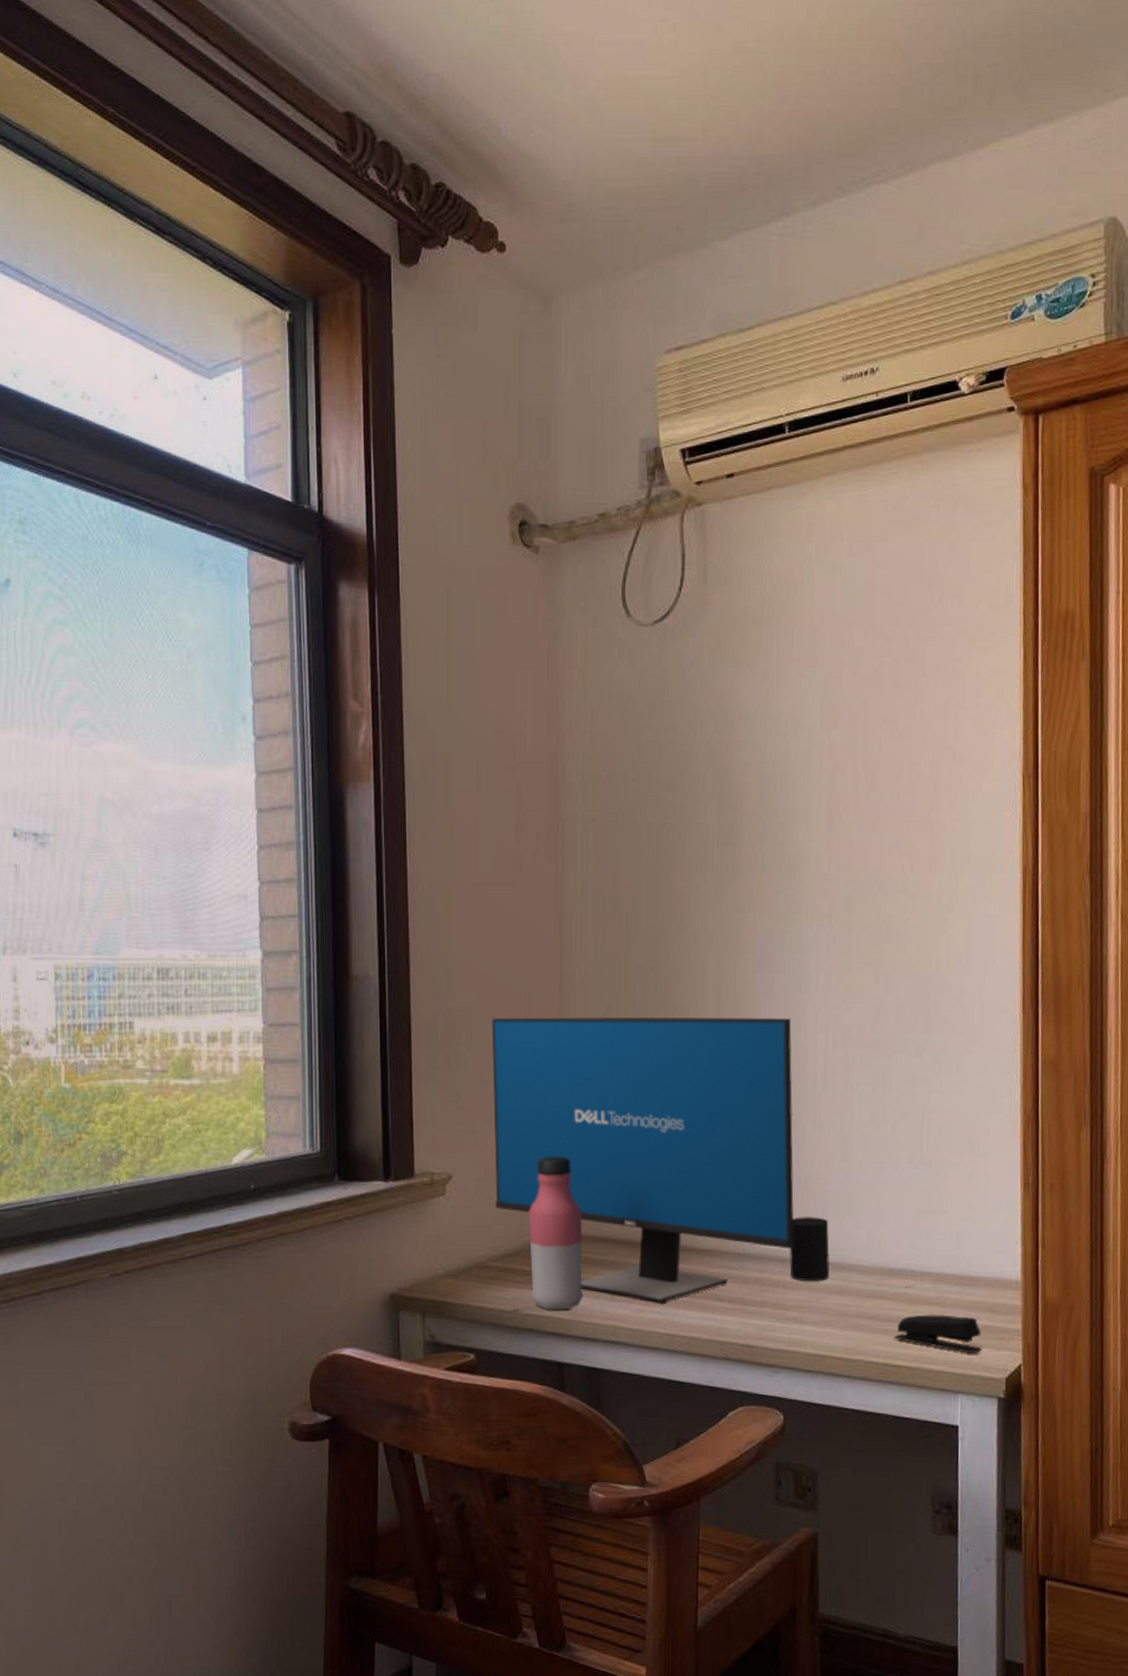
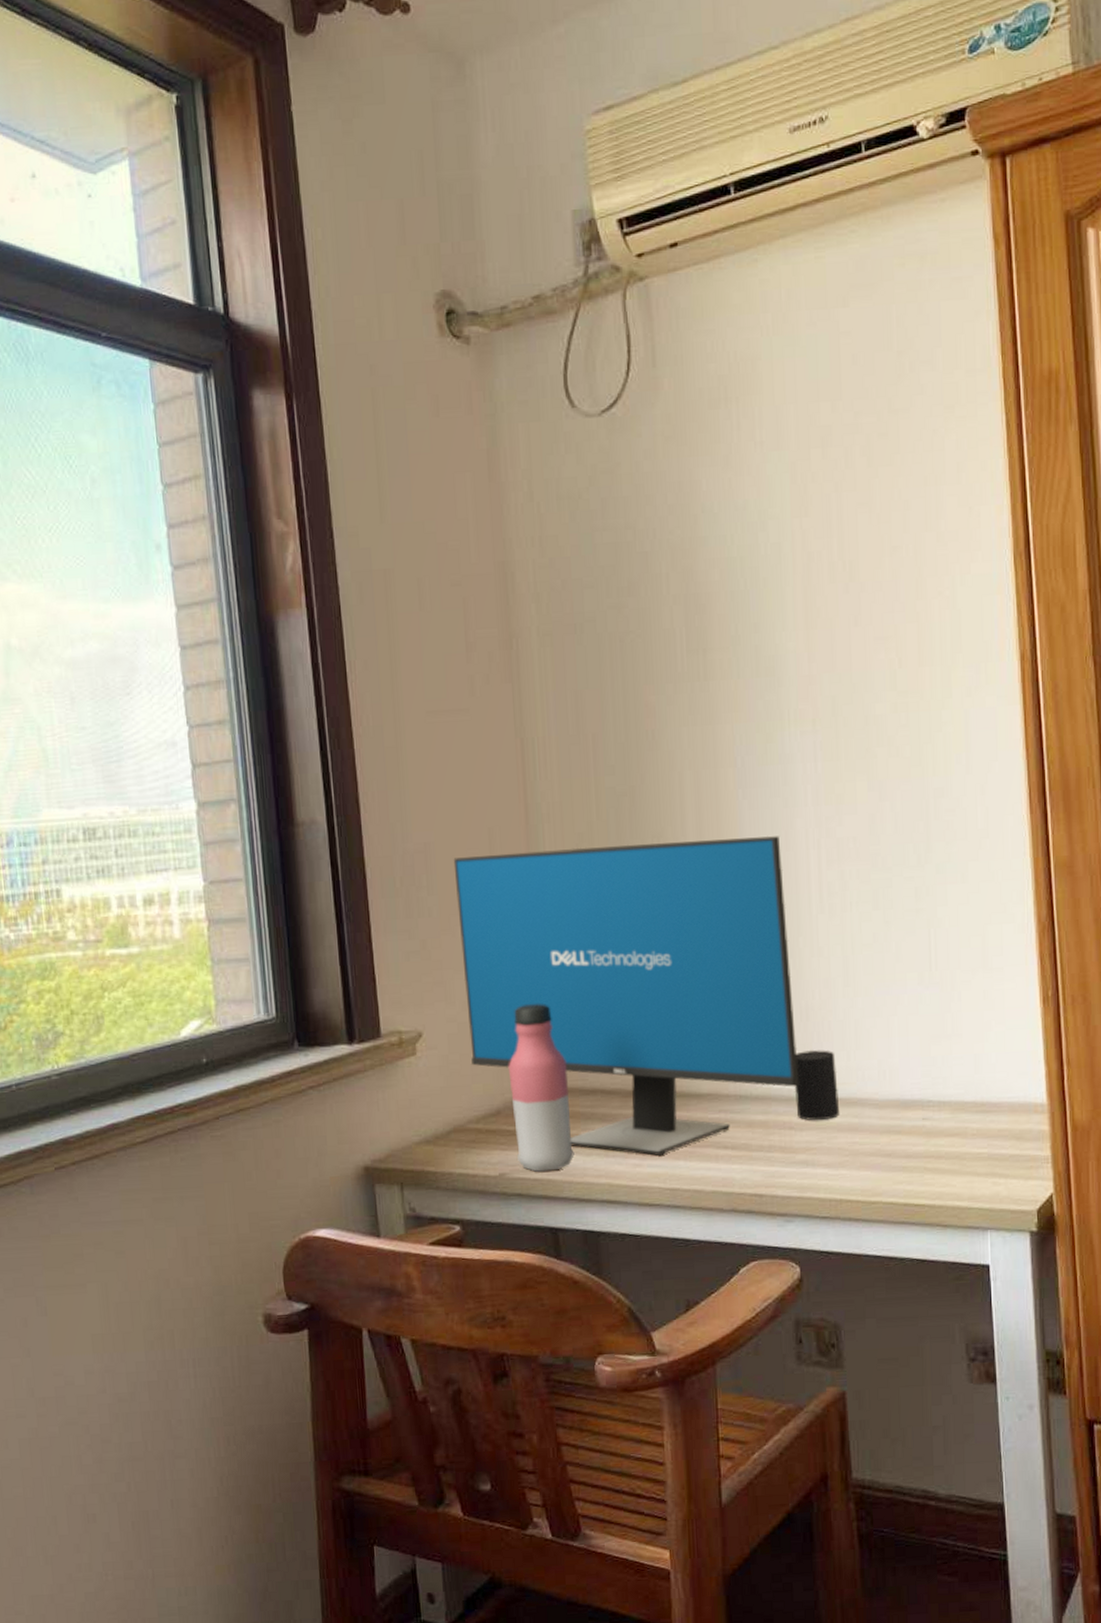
stapler: present [894,1314,982,1353] -> none [913,1146,1010,1186]

